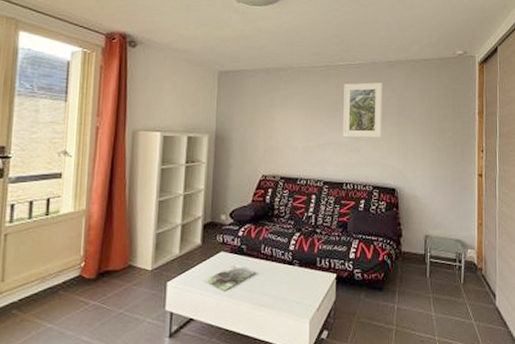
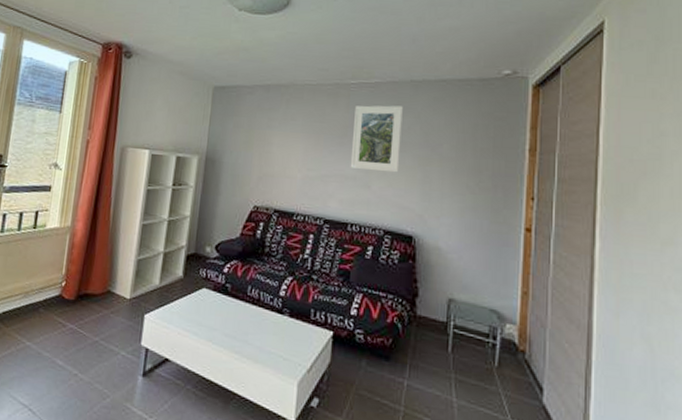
magazine: present [203,264,257,291] -> none [182,304,241,334]

